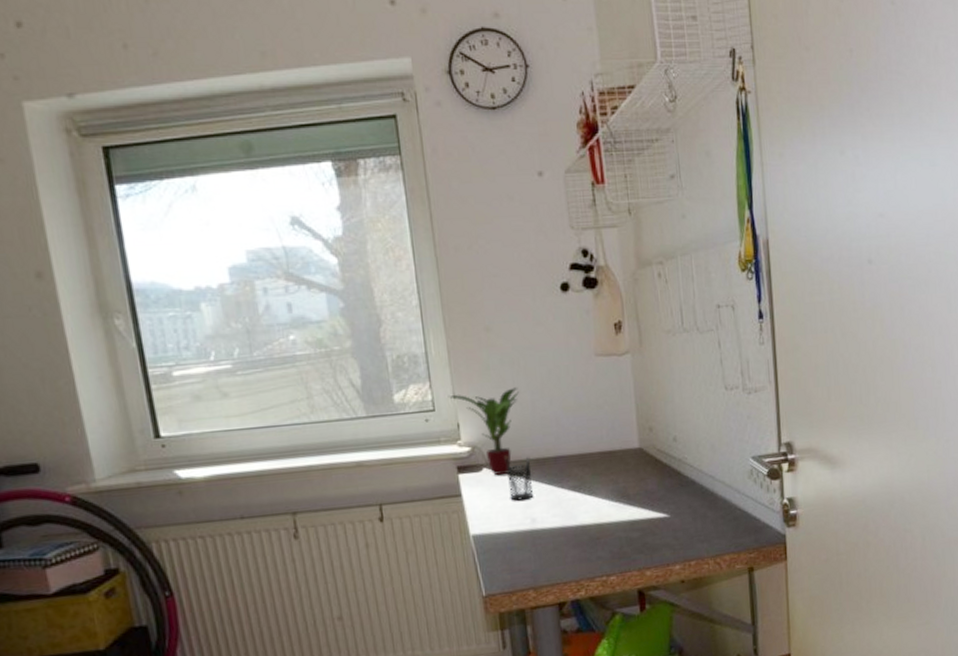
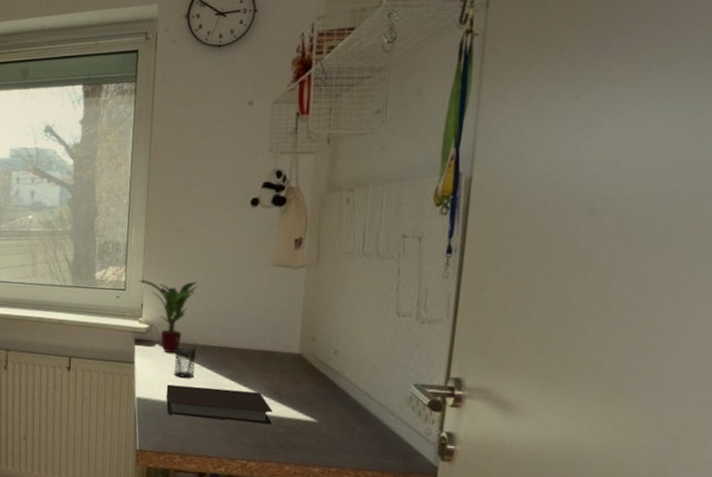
notebook: none [504,498,625,546] -> present [166,384,273,424]

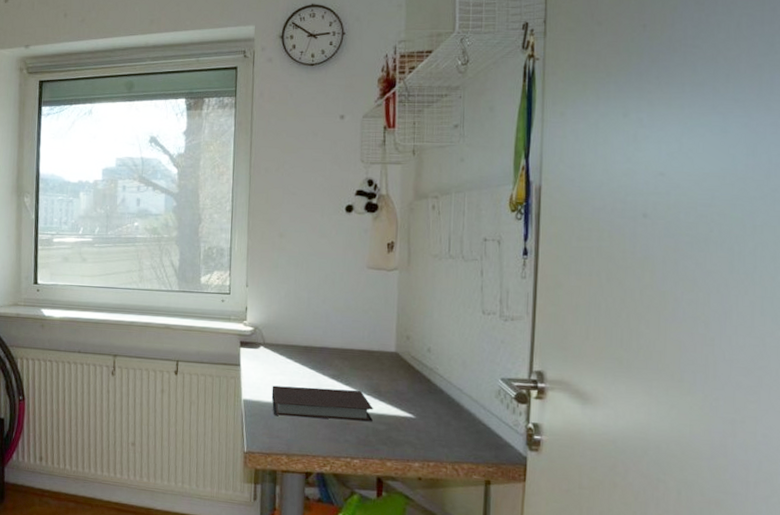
potted plant: present [137,280,198,353] -> none [241,284,299,354]
pencil holder: present [174,337,198,378] -> none [278,339,300,379]

